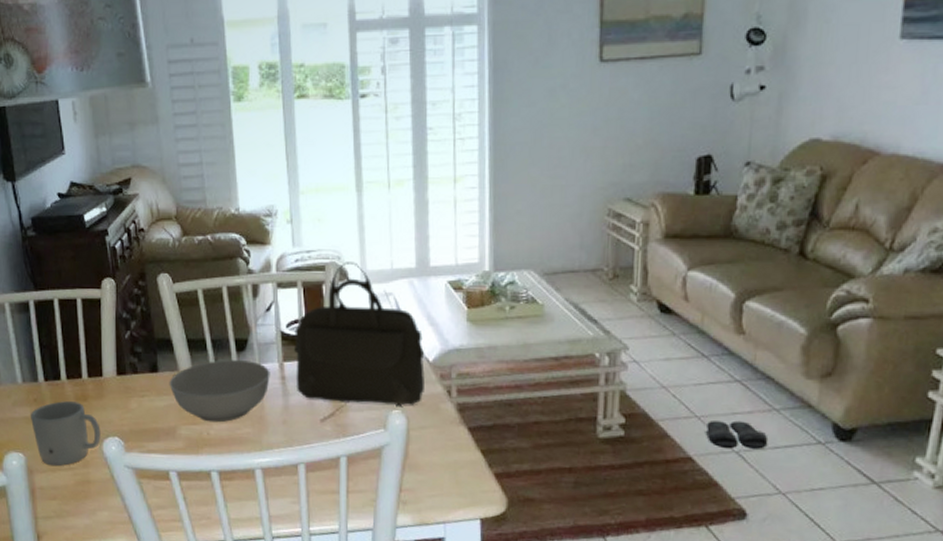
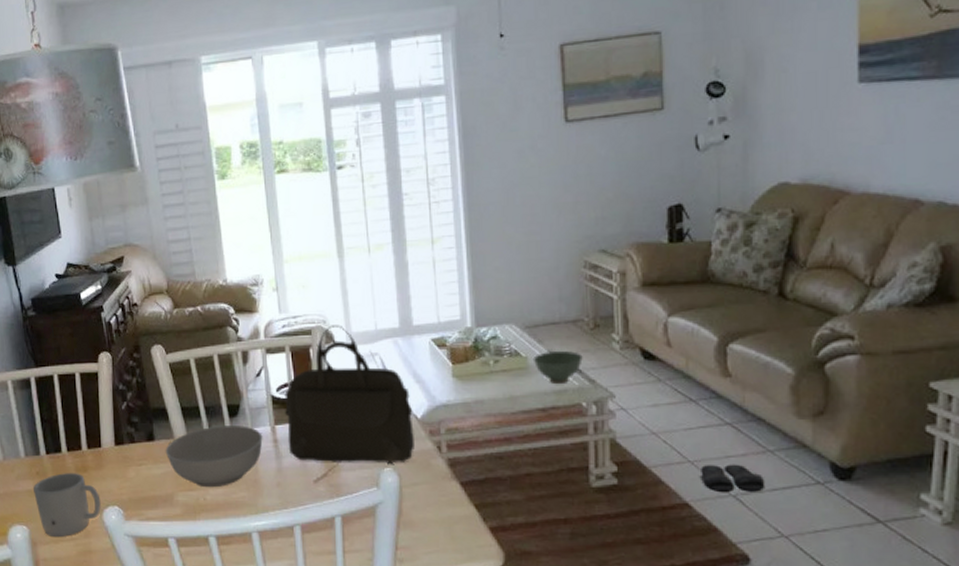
bowl: none [549,299,599,333] -> present [532,350,583,383]

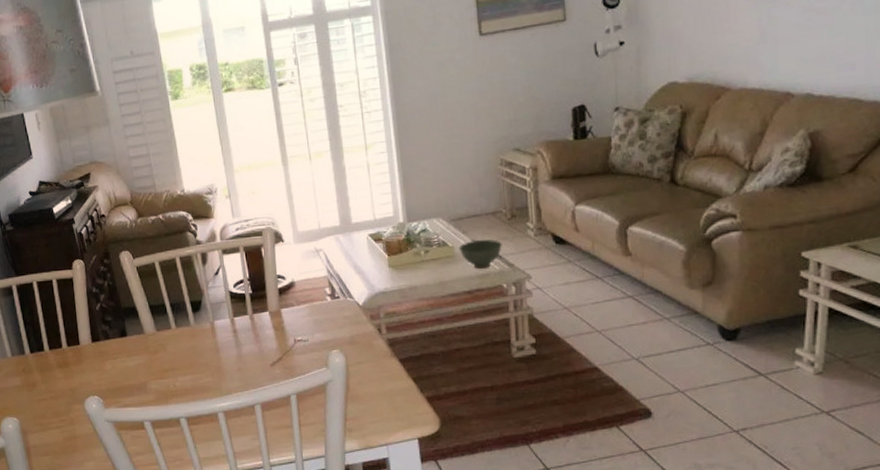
mug: present [34,473,101,538] -> none [21,368,83,427]
bowl: present [165,426,263,488] -> none [137,319,224,376]
handbag: present [285,325,414,464] -> none [241,225,358,347]
slippers: present [699,464,764,492] -> none [606,331,662,356]

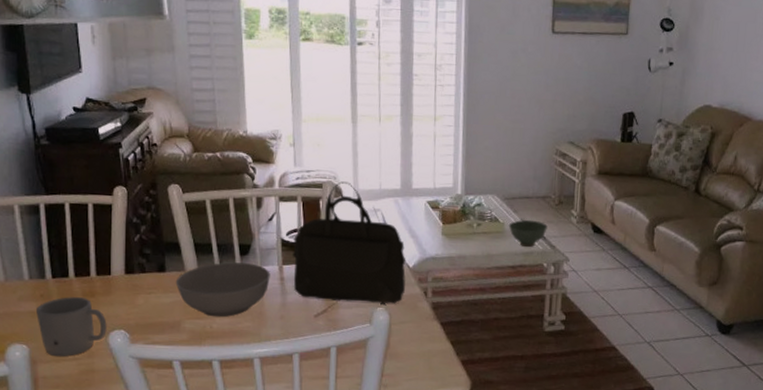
mug: none [21,368,83,427] -> present [36,297,107,357]
bowl: none [137,319,224,376] -> present [175,262,271,318]
handbag: none [241,225,358,347] -> present [293,181,406,304]

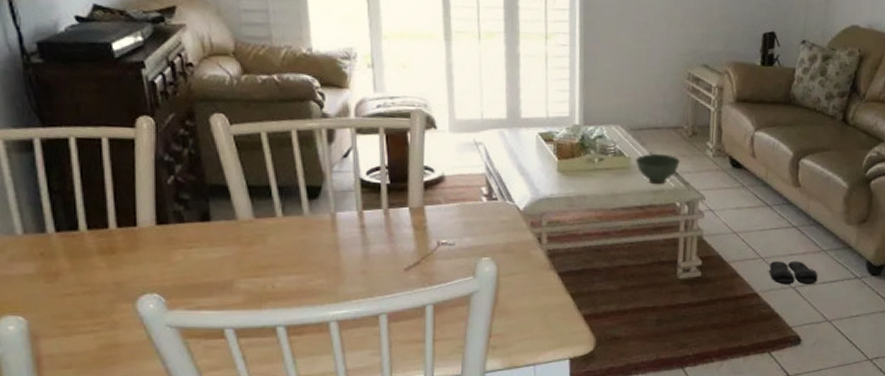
mug: present [36,297,107,357] -> none [35,255,134,330]
bowl: present [175,262,271,318] -> none [224,208,348,275]
handbag: present [293,181,406,304] -> none [375,110,516,254]
slippers: none [625,318,670,340] -> present [768,260,817,284]

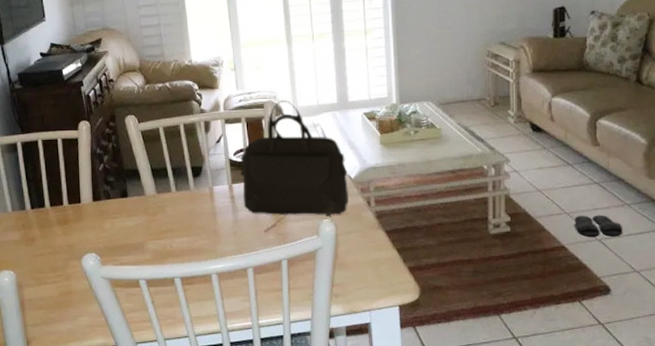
handbag: none [375,110,516,254] -> present [240,100,348,216]
bowl: present [635,153,680,184] -> none [445,123,485,150]

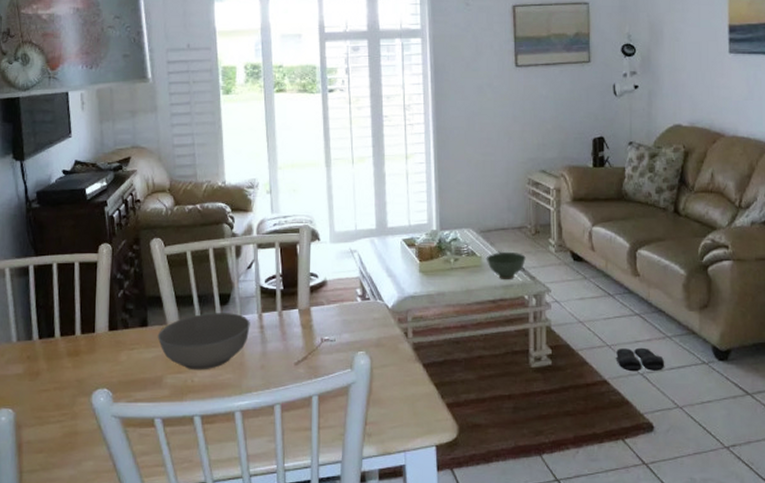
bowl: none [137,184,222,237] -> present [157,313,250,370]
handbag: present [240,100,348,216] -> none [272,225,385,348]
bowl: none [445,123,485,150] -> present [486,251,526,279]

